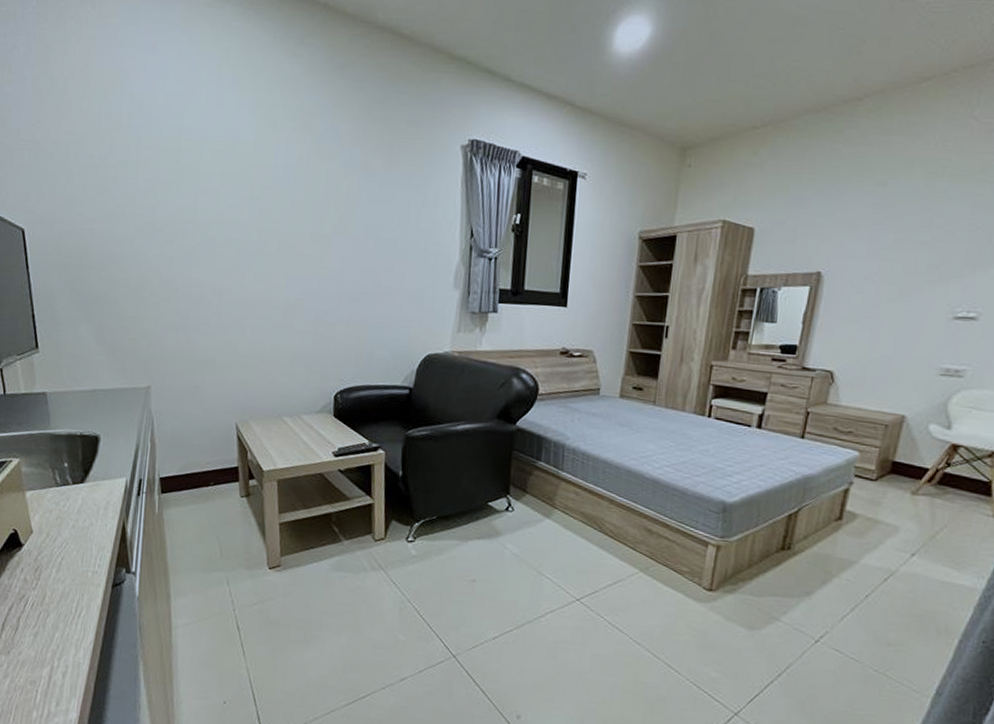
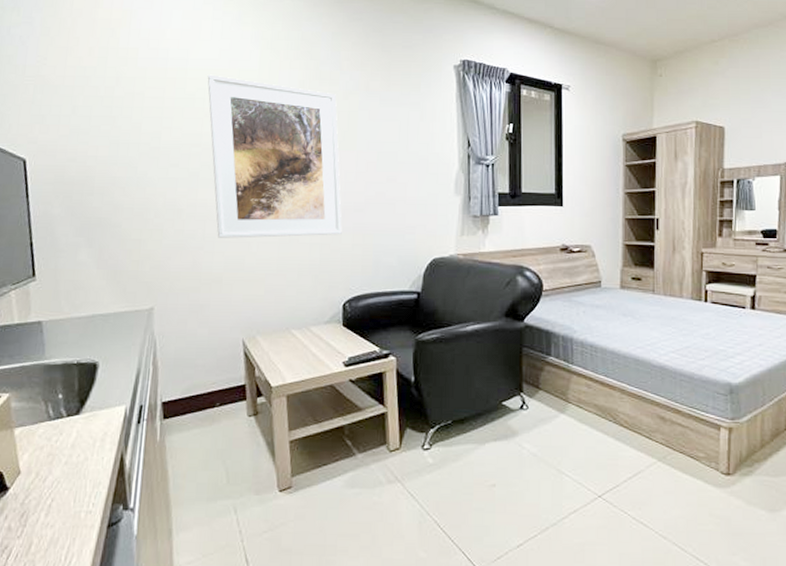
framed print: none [201,146,336,325] -> present [207,74,342,238]

